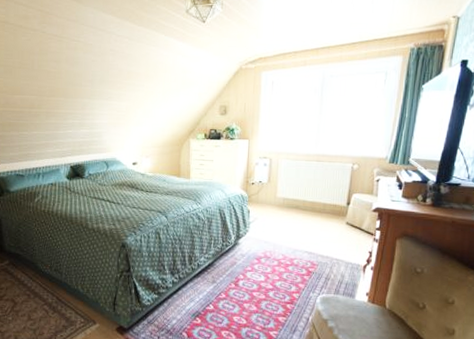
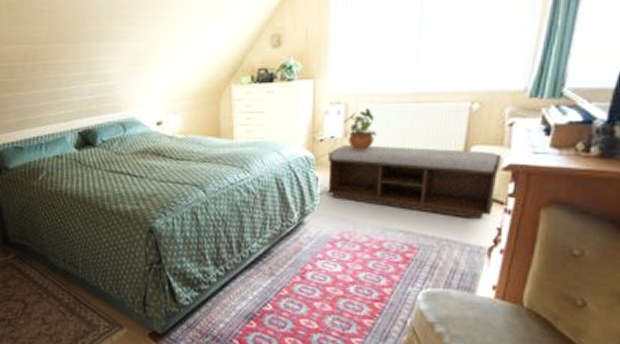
bench: none [256,187,372,246] -> present [328,144,501,220]
potted plant: none [268,163,290,193] -> present [344,108,376,152]

